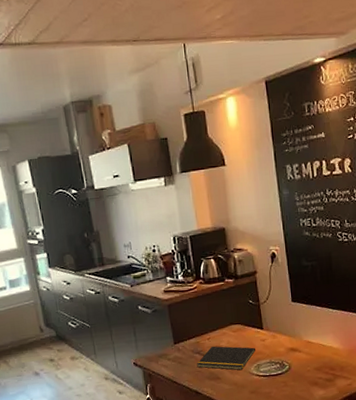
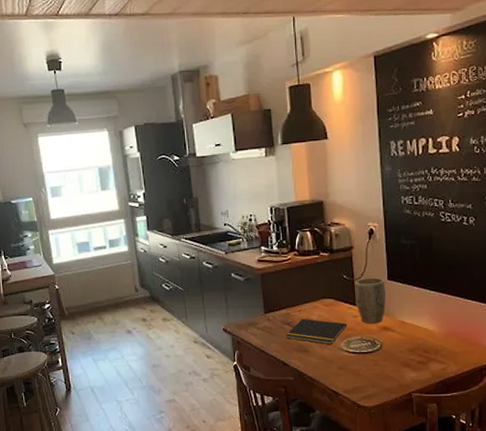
plant pot: none [261,300,292,347] -> present [355,278,386,324]

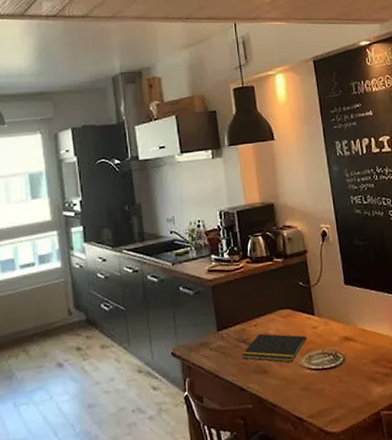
plant pot: present [355,278,386,324] -> none [311,283,345,335]

